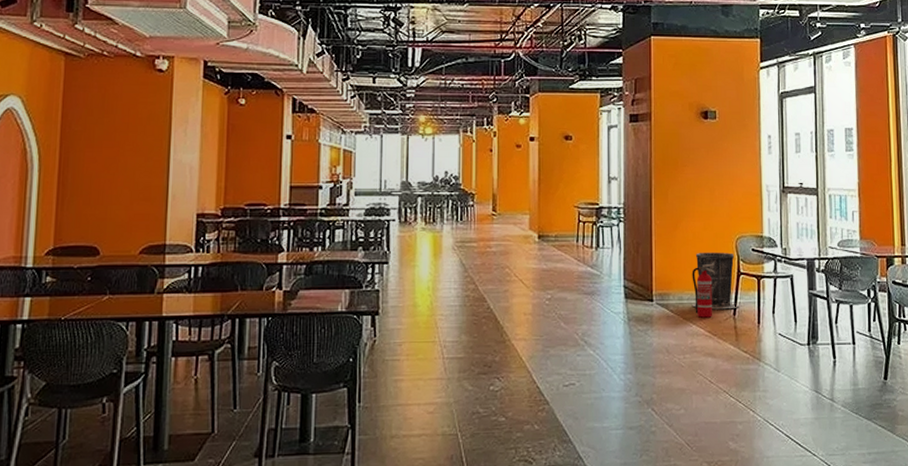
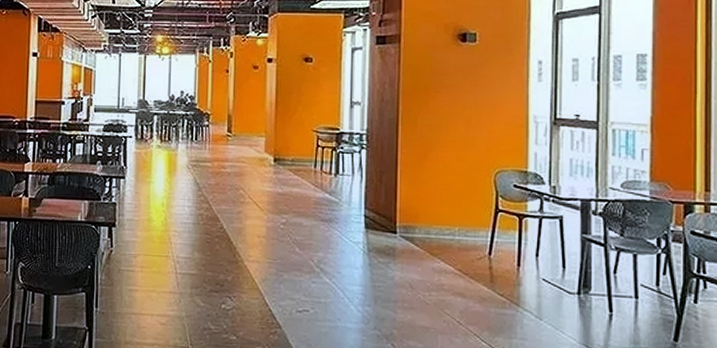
trash can: present [692,252,740,310] -> none [441,185,497,248]
fire extinguisher: present [692,263,716,318] -> none [441,197,470,255]

